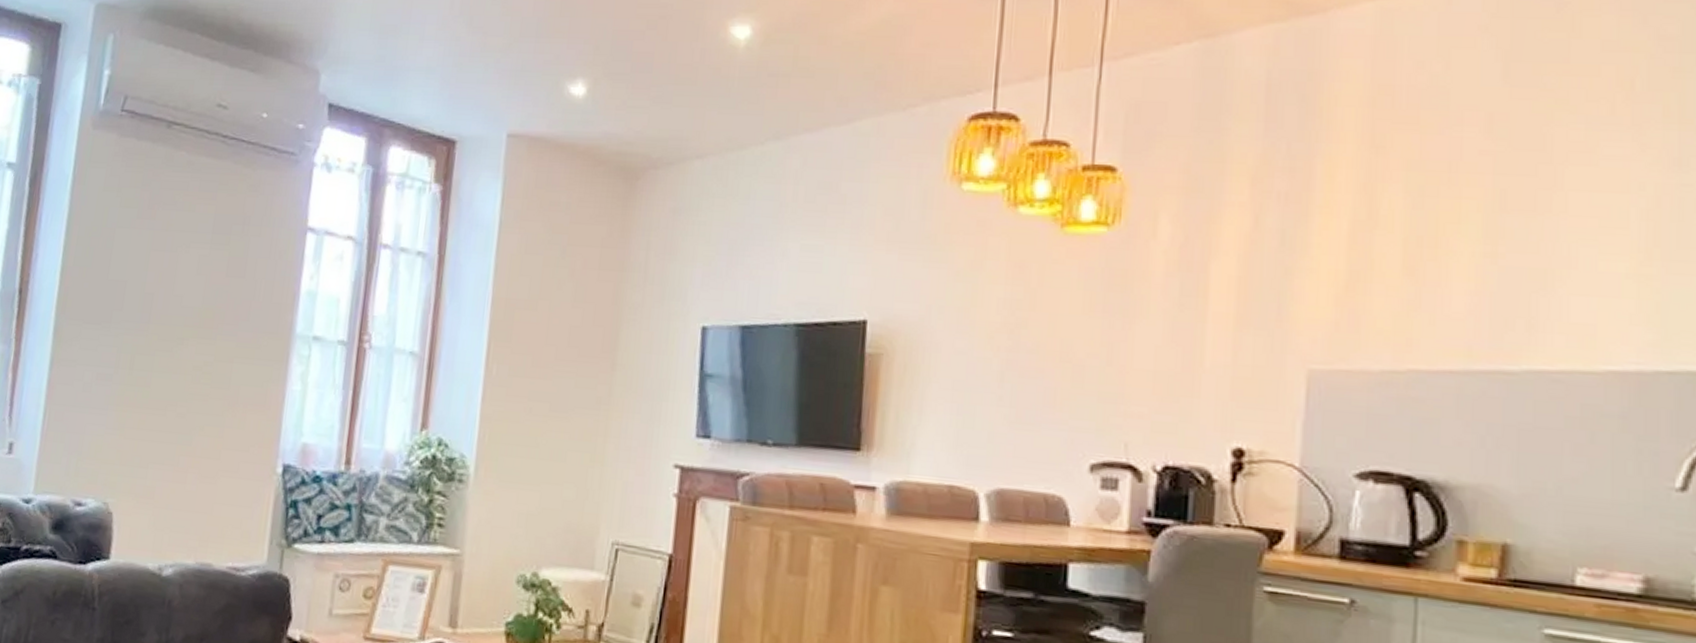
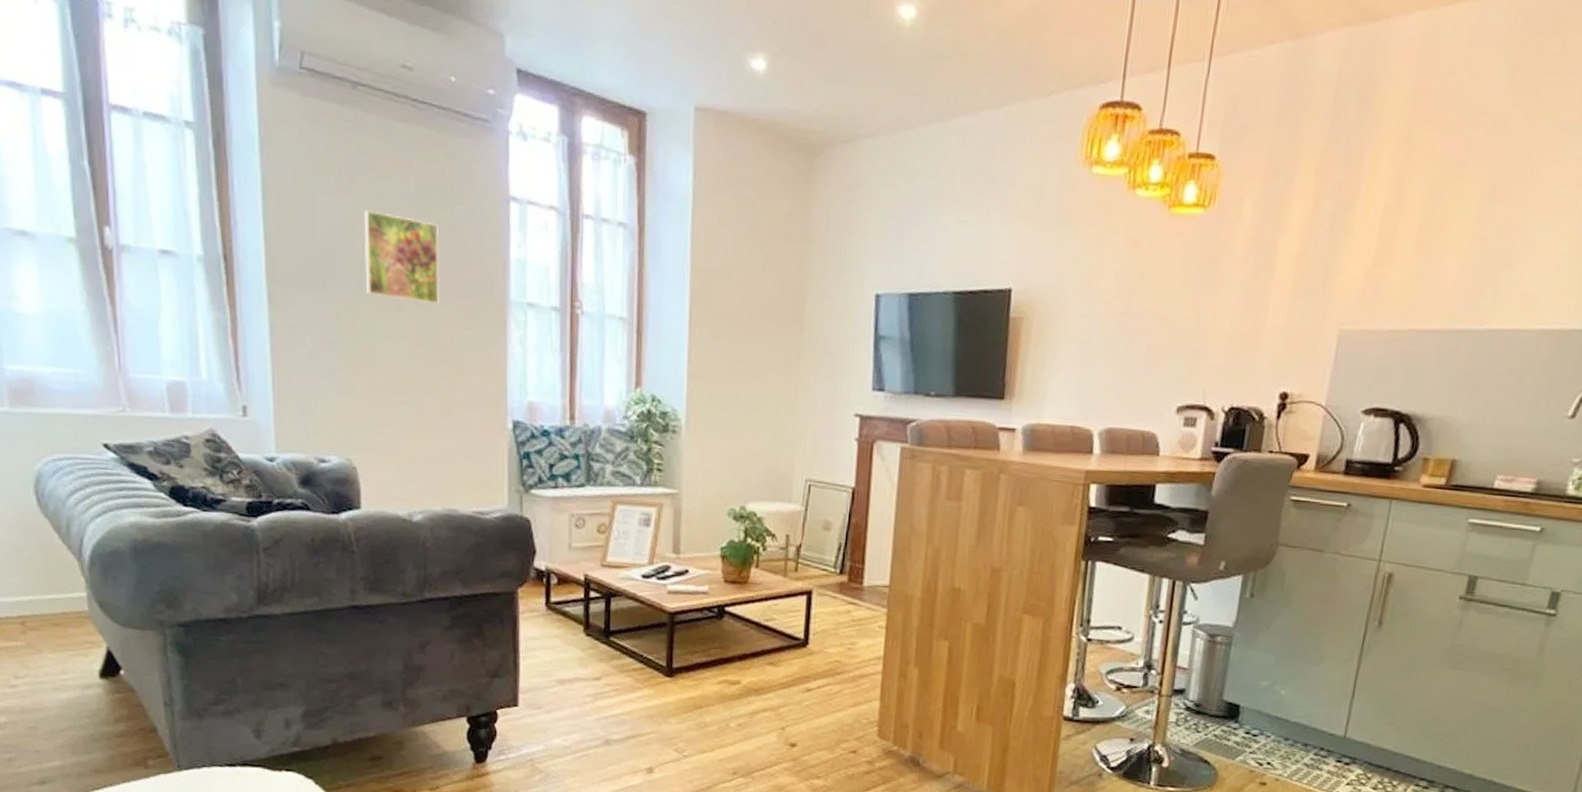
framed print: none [151,243,232,338] -> present [364,210,439,305]

